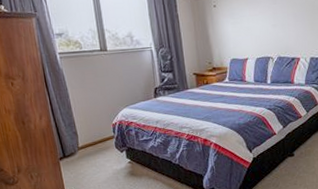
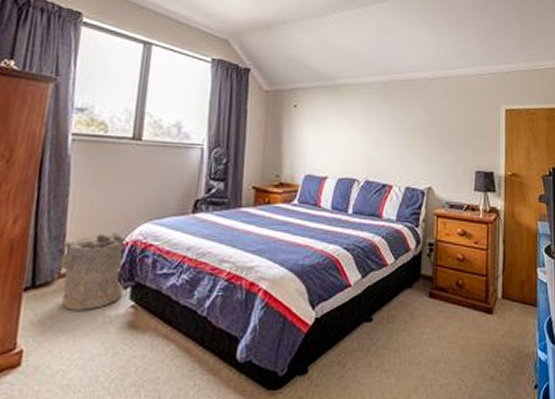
laundry hamper: none [75,117,121,169] -> present [59,233,127,310]

